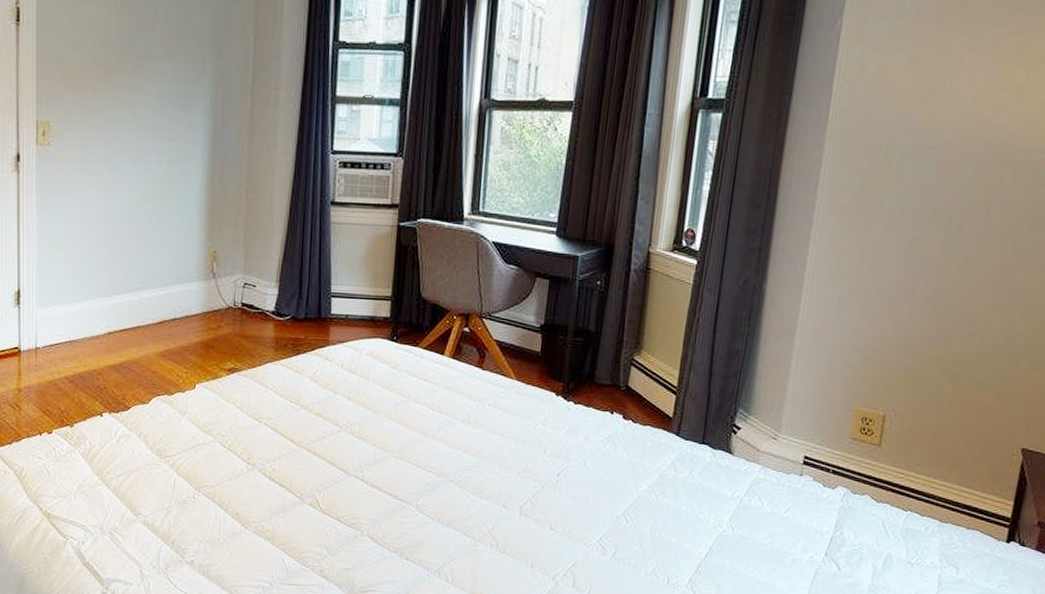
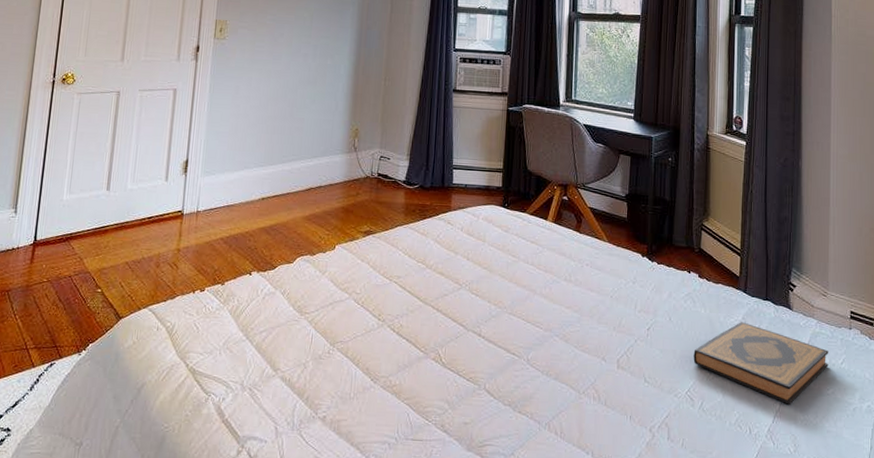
hardback book: none [608,467,772,555] -> present [693,322,829,405]

